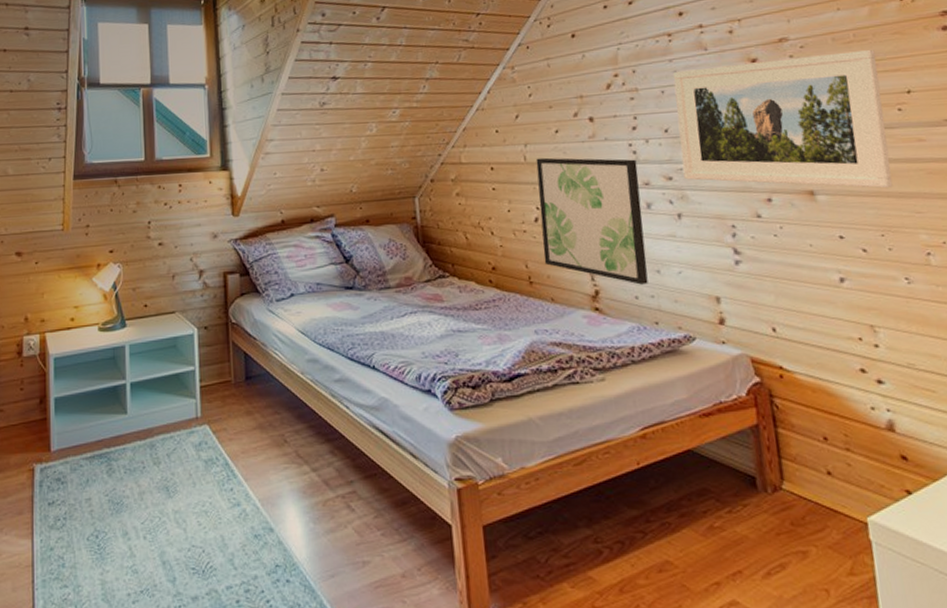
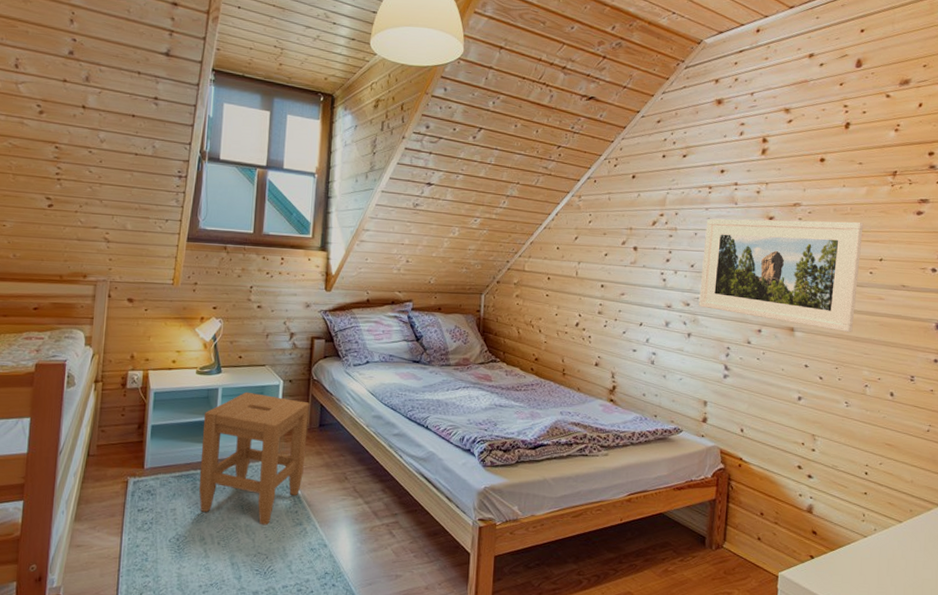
stool: none [111,346,234,510] -> present [198,391,309,526]
wall art: present [536,157,648,285] -> none [577,274,665,386]

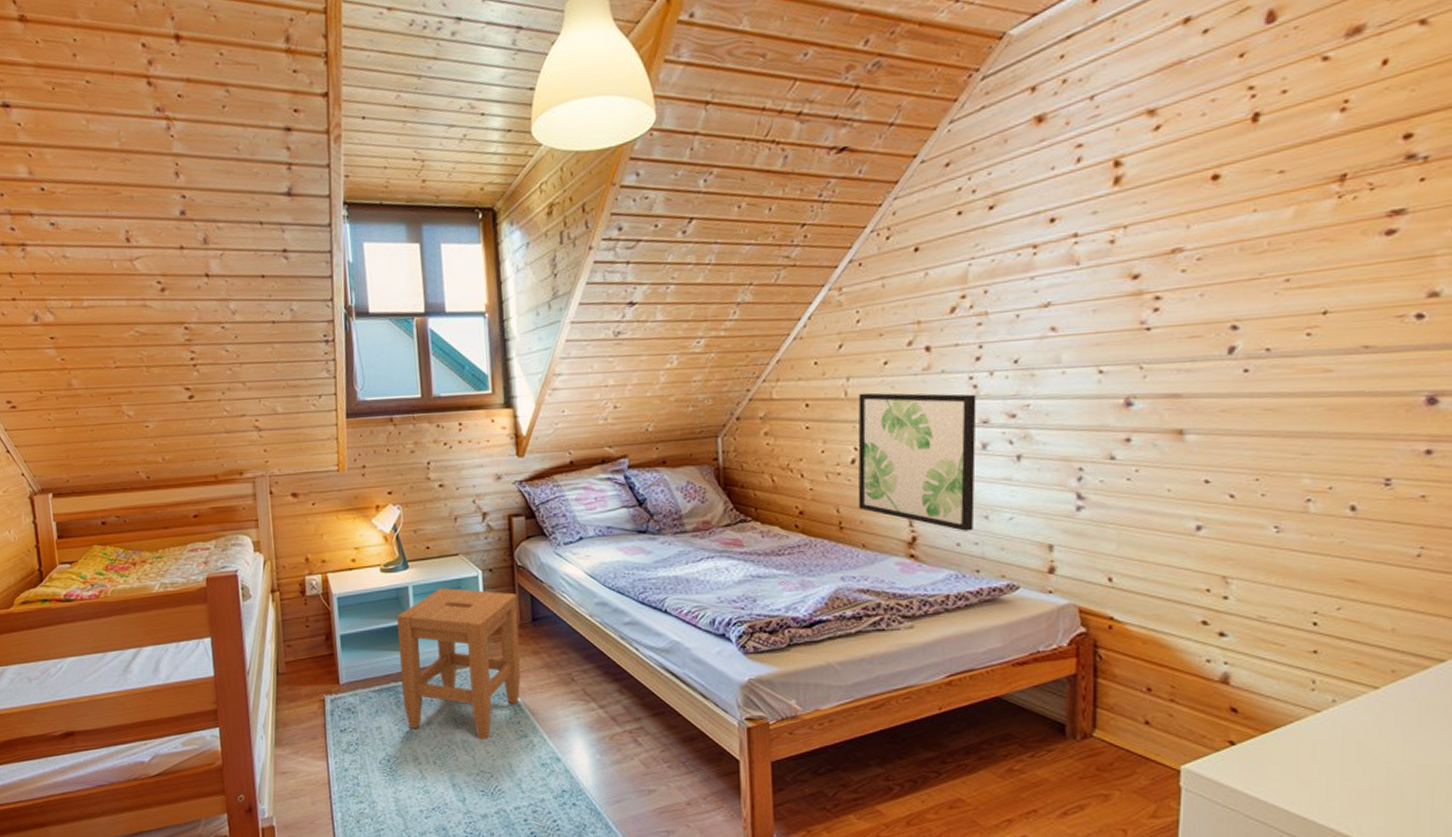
wall art: none [577,274,665,386] -> present [858,392,977,531]
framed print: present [699,218,864,333] -> none [1030,260,1292,427]

